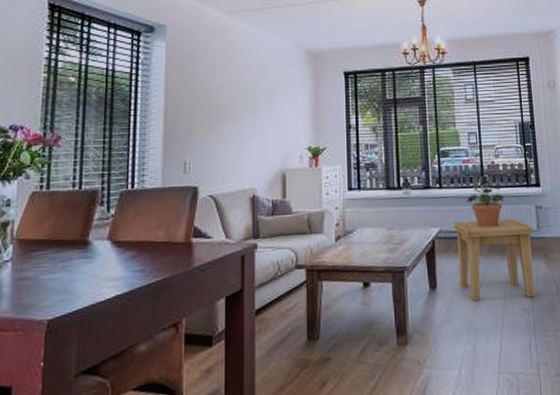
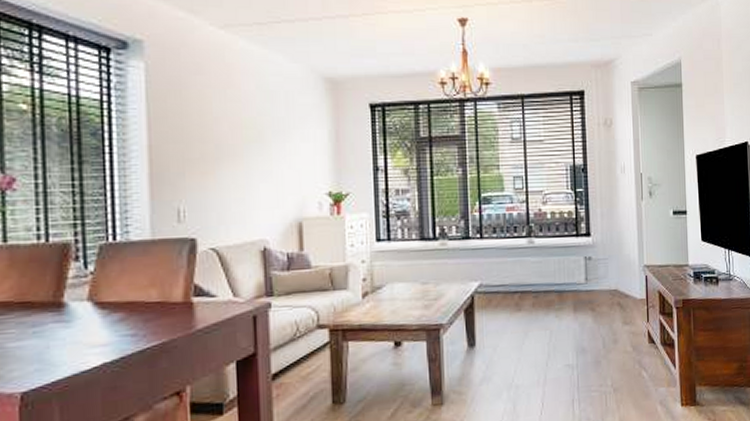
side table: present [453,219,535,301] -> none [495,271,582,358]
potted plant: present [466,183,506,227] -> none [509,233,553,280]

